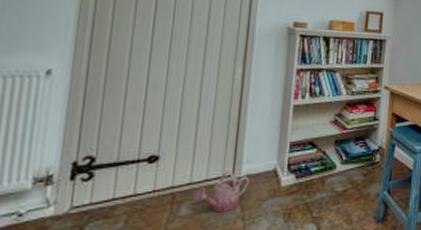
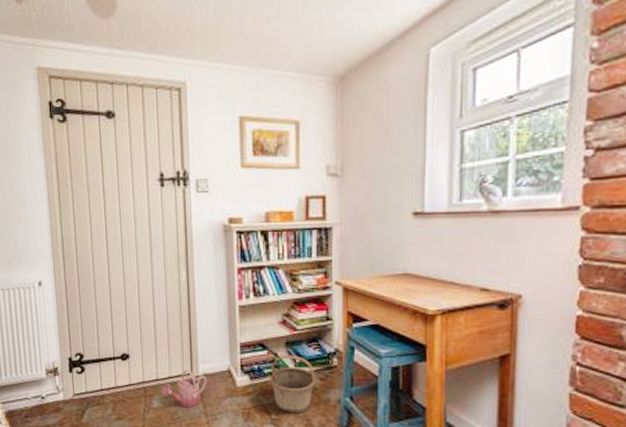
basket: none [315,153,360,210] -> present [270,355,316,414]

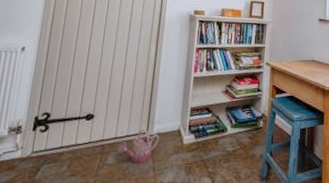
basket: present [270,355,316,414] -> none [211,118,246,167]

